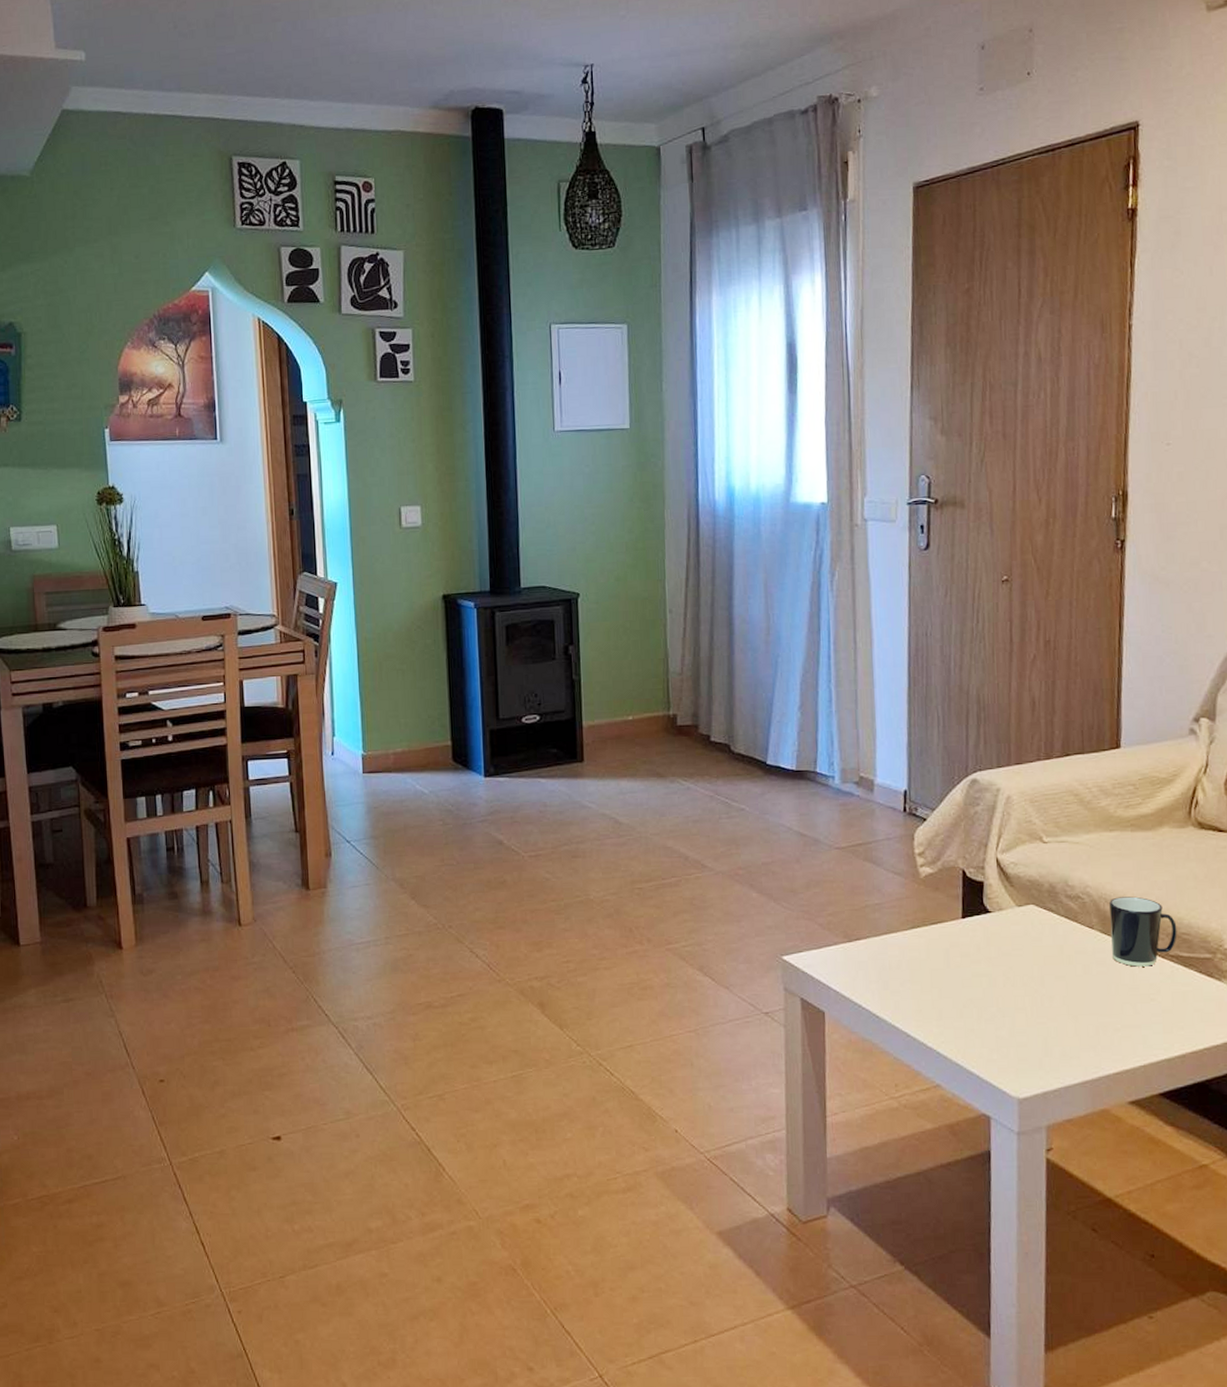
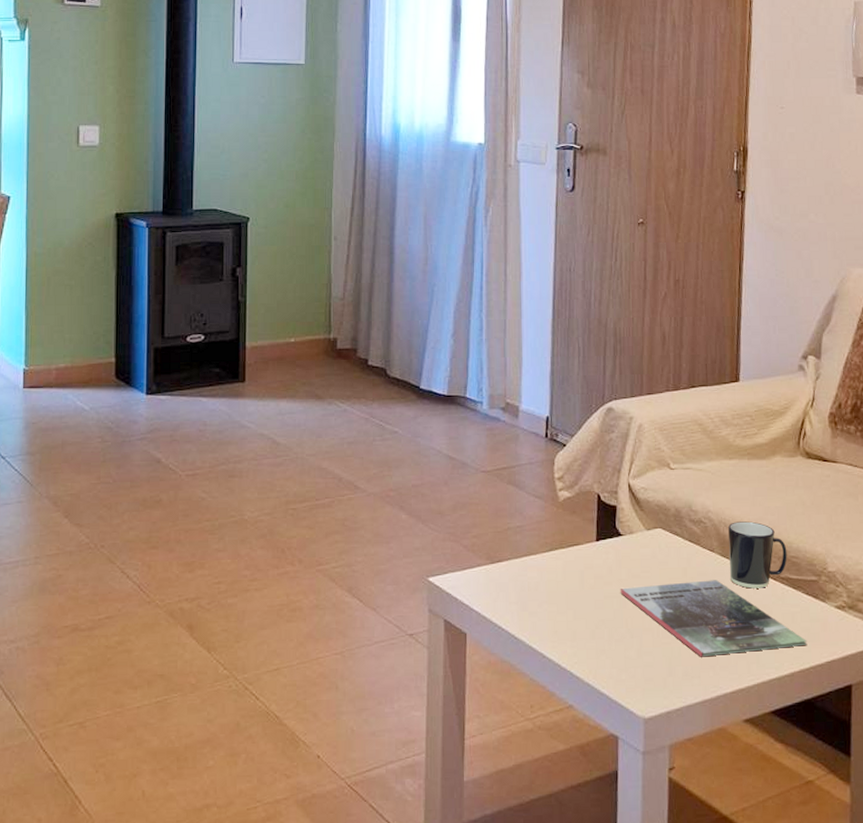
magazine: none [989,958,1201,1037] -> present [620,580,808,657]

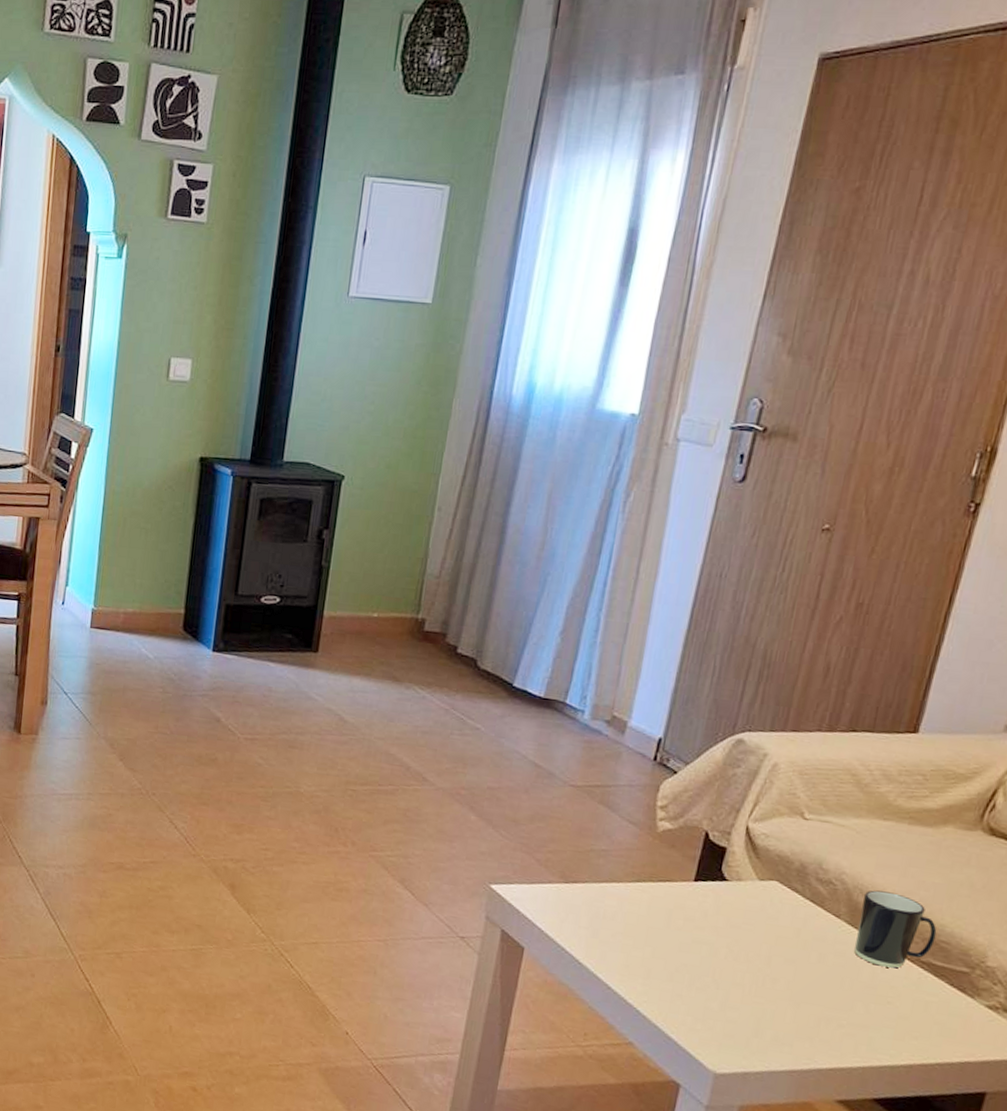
magazine: present [620,580,808,657] -> none [712,936,939,1039]

